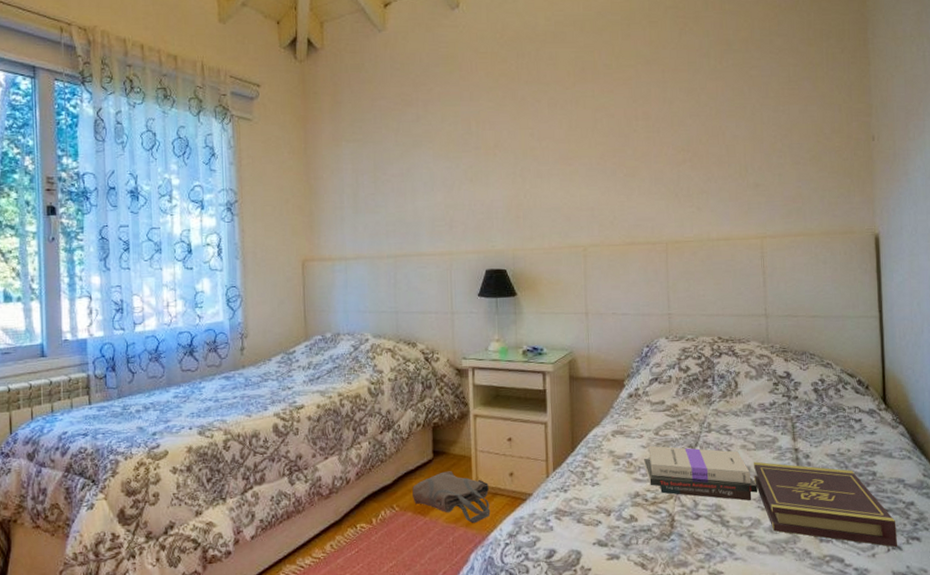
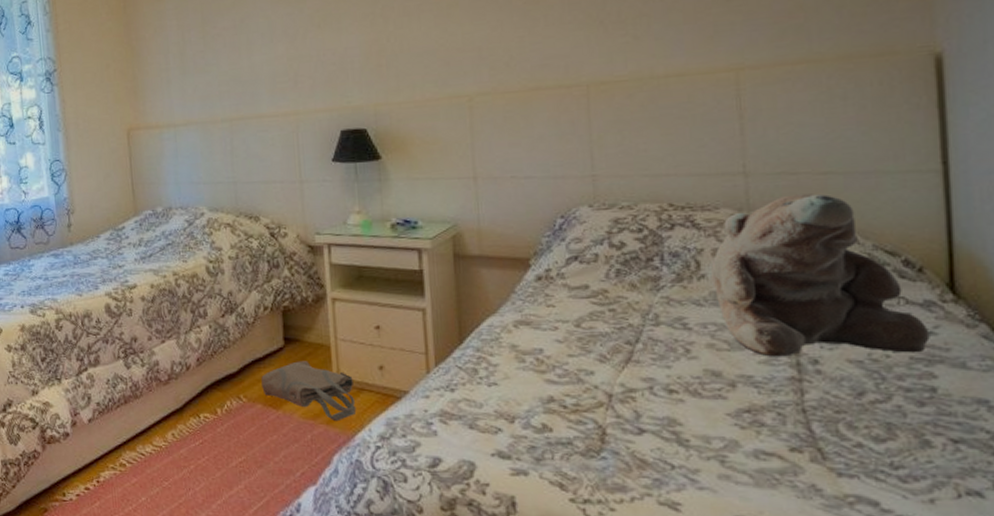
books: present [643,445,757,501] -> none [559,340,734,415]
stuffed animal: none [744,331,872,454] -> present [711,194,930,357]
book: present [753,461,897,548] -> none [726,366,975,494]

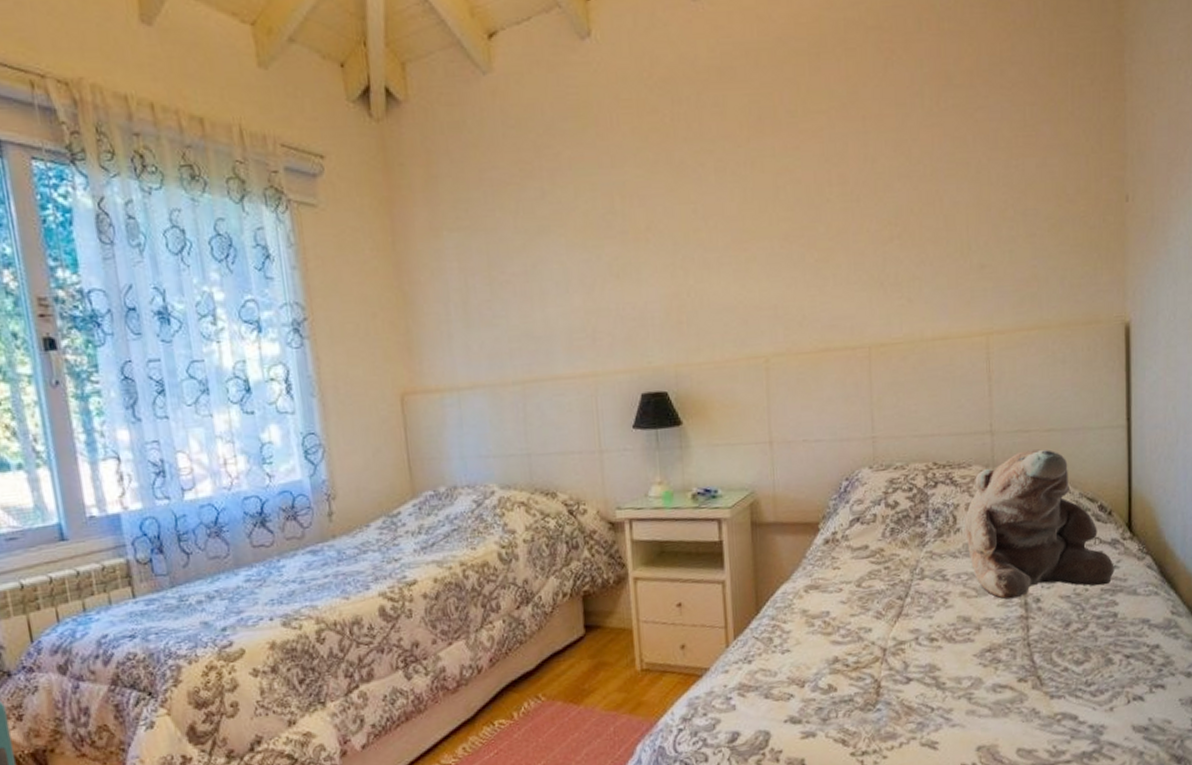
tote bag: present [261,361,357,422] -> none [561,648,659,710]

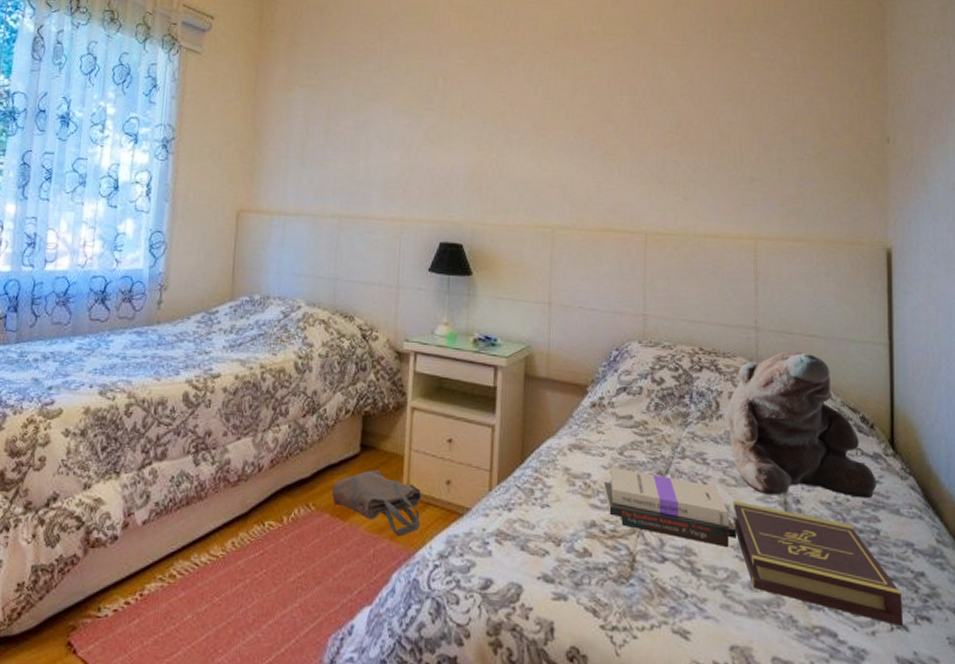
tote bag: none [561,648,659,710] -> present [332,470,421,537]
books: none [843,599,979,658] -> present [603,466,736,547]
book: none [974,610,1139,698] -> present [733,500,903,627]

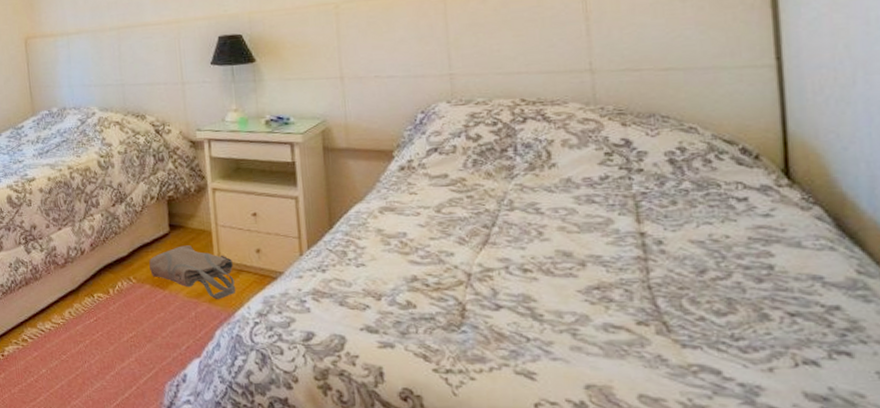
books: present [603,466,736,547] -> none [421,224,584,292]
stuffed animal: present [727,351,877,499] -> none [561,88,767,238]
book: present [733,500,903,627] -> none [576,246,811,363]

